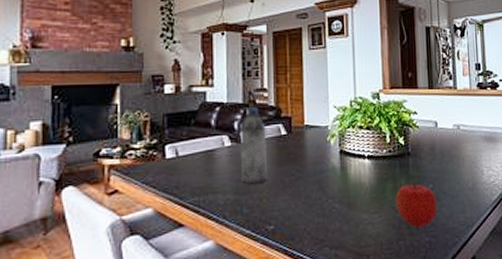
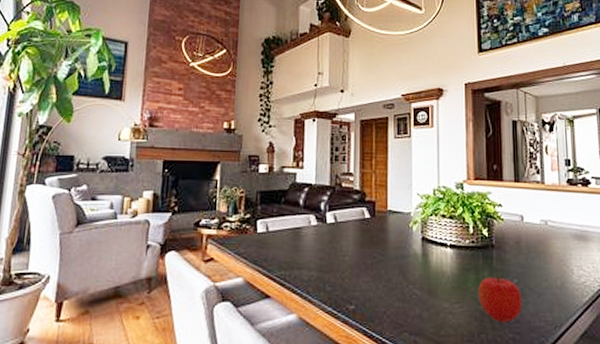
water bottle: present [241,107,267,184] -> none [326,190,352,263]

